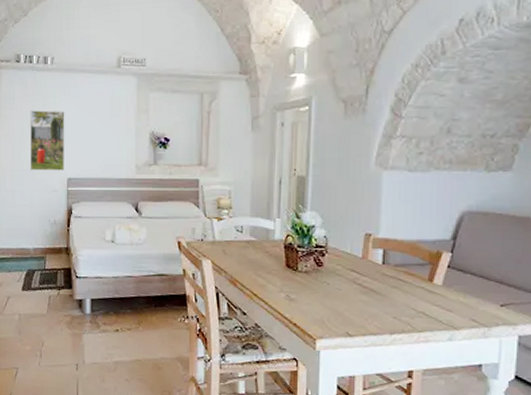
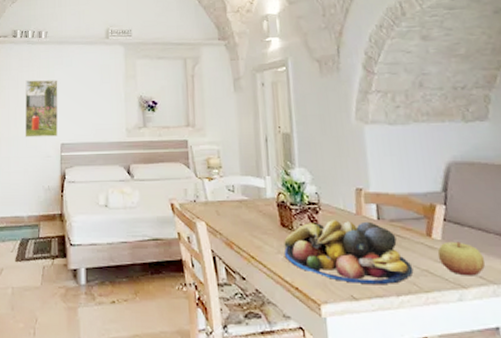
fruit bowl: none [287,263,410,324] -> present [284,220,414,285]
apple: none [436,287,481,319] -> present [437,241,486,276]

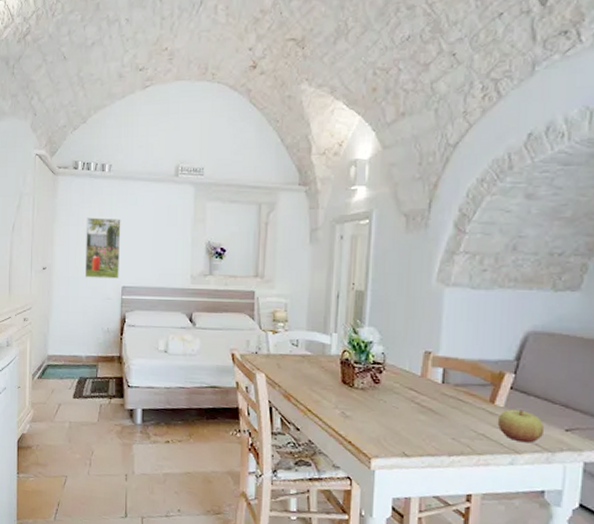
fruit bowl: present [284,220,414,285] -> none [342,380,470,445]

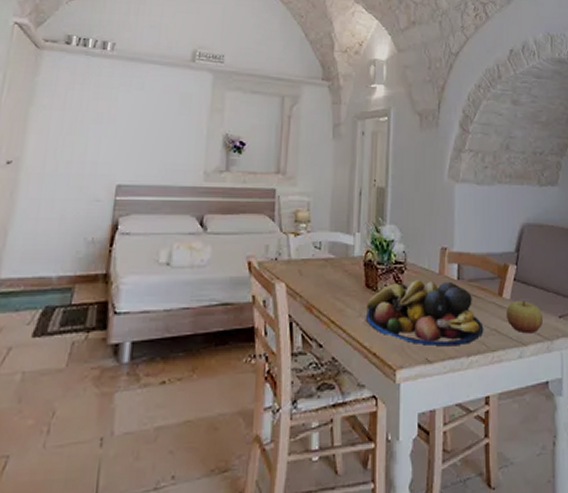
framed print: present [84,217,121,279] -> none [66,101,122,176]
fruit bowl: none [342,380,470,445] -> present [366,280,484,347]

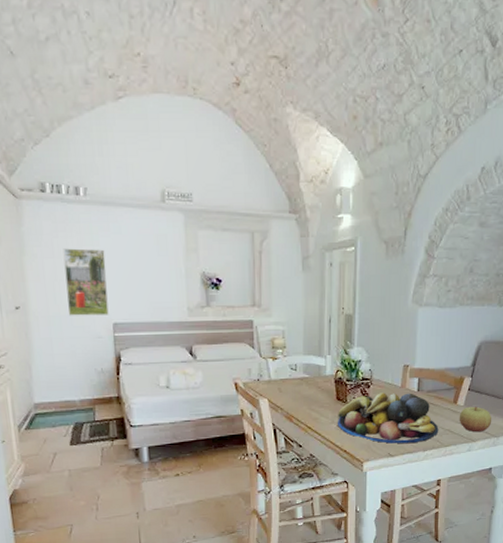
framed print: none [66,101,122,176] -> present [63,248,109,316]

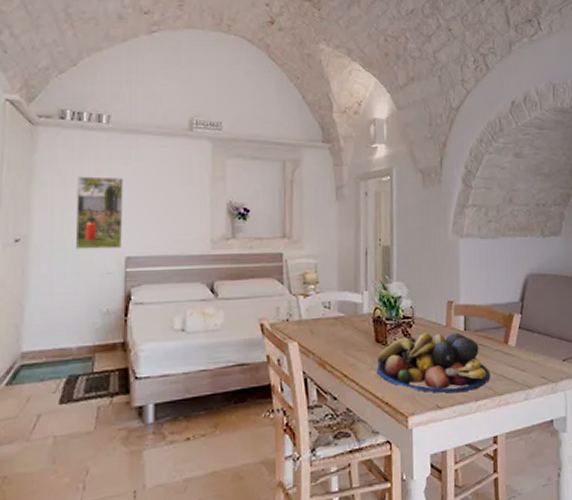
apple: present [459,406,492,432] -> none [511,347,548,378]

